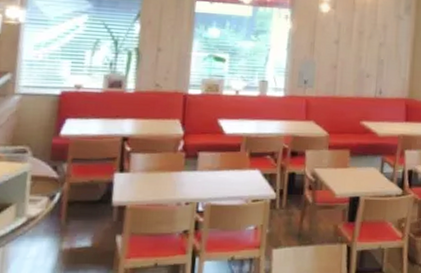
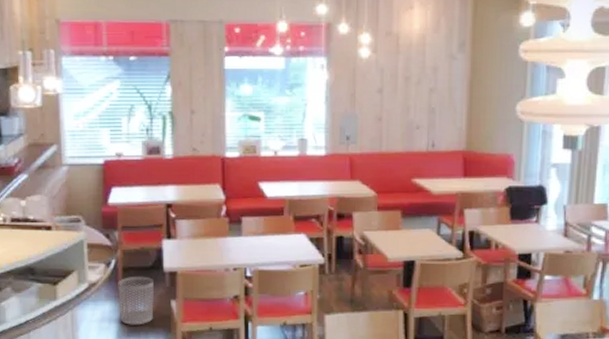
waste bin: none [58,210,100,262] -> present [118,276,154,325]

